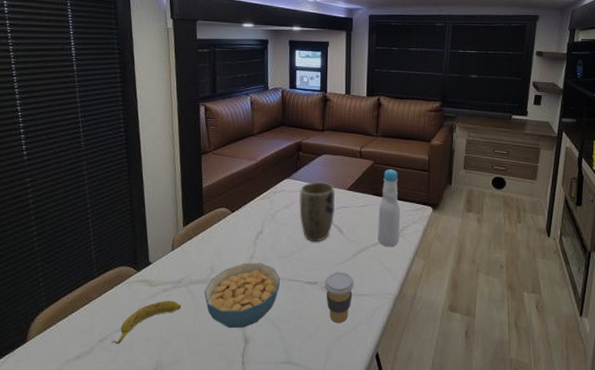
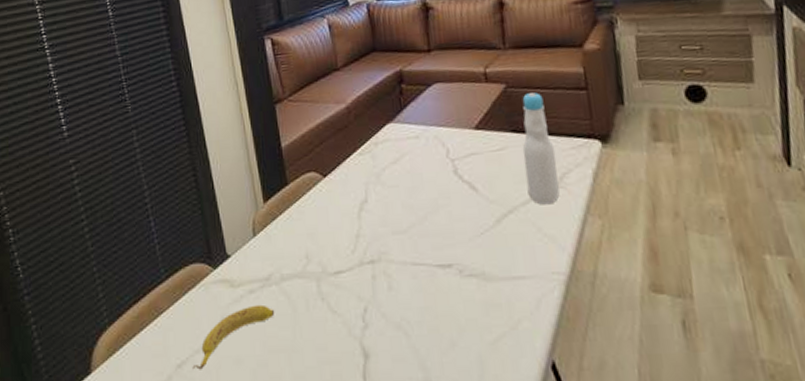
cereal bowl: present [203,263,281,329] -> none [300,243,401,339]
plant pot: present [299,181,336,241] -> none [409,122,462,206]
coffee cup: present [324,272,354,323] -> none [461,246,505,321]

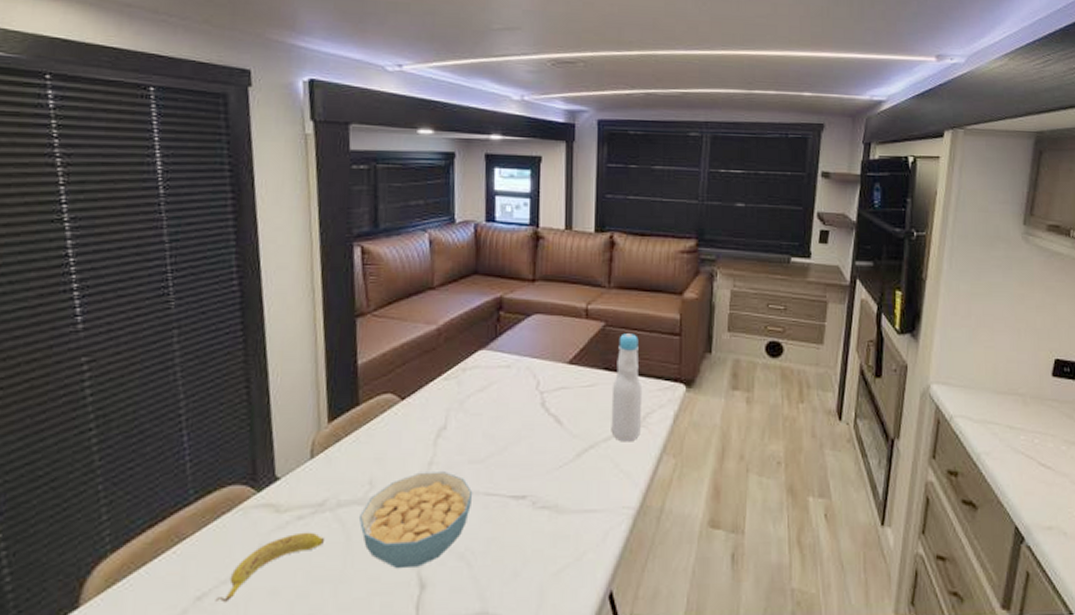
cereal bowl: none [300,243,401,339] -> present [358,472,473,569]

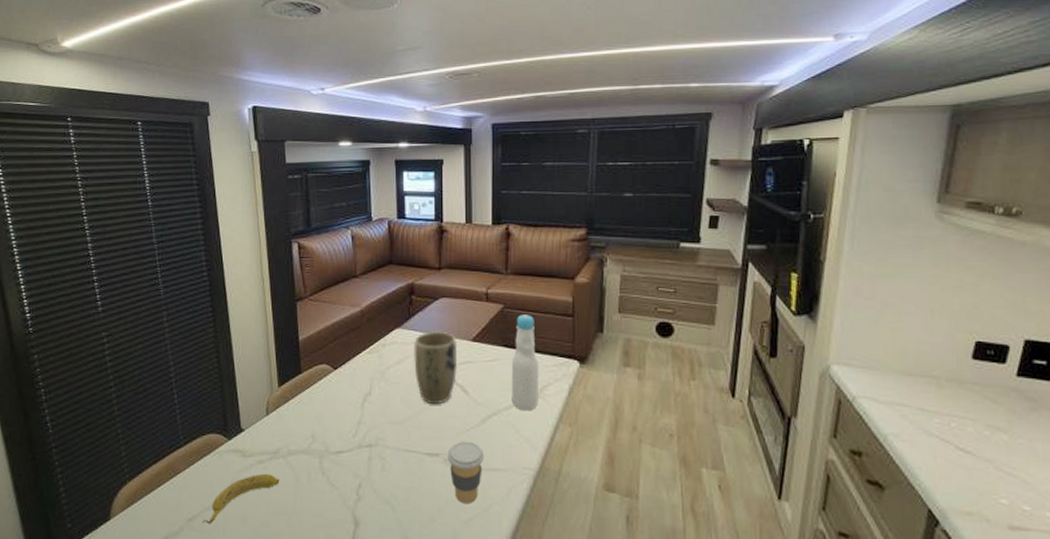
cereal bowl: present [358,472,473,569] -> none [304,430,395,508]
plant pot: none [500,352,552,437] -> present [414,331,458,404]
coffee cup: none [536,479,578,552] -> present [447,441,484,503]

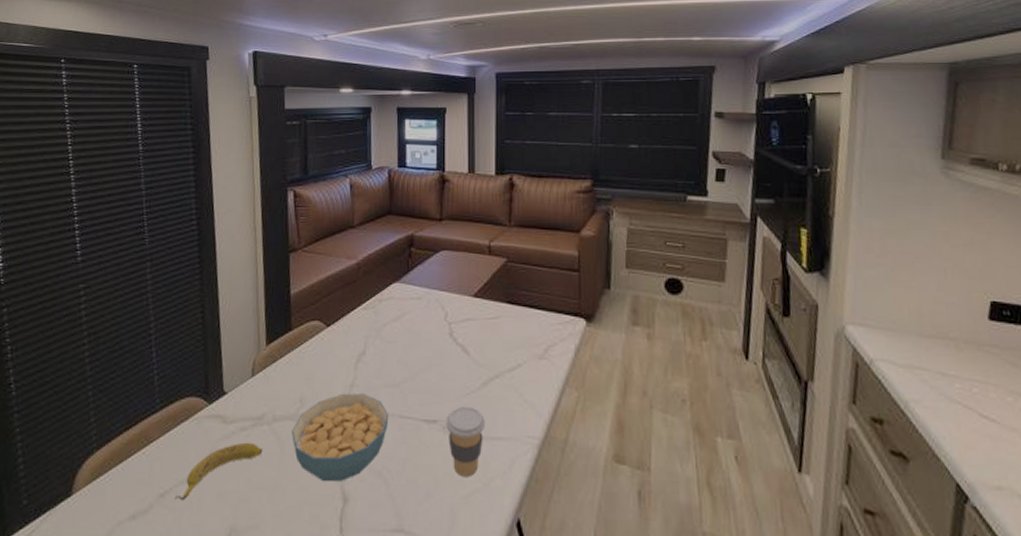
cereal bowl: none [304,430,395,508] -> present [291,393,389,482]
plant pot: present [414,331,458,404] -> none [412,285,459,365]
bottle: present [511,315,539,411] -> none [514,269,544,373]

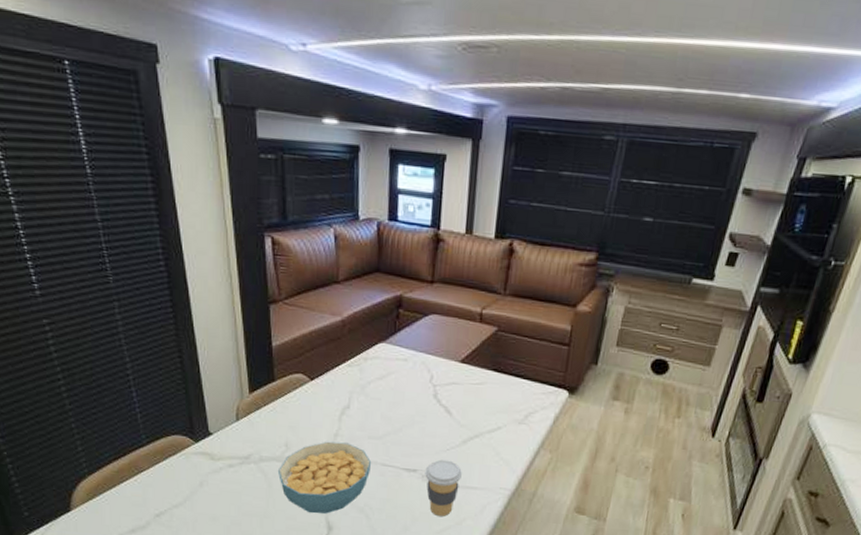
banana: present [174,442,263,501] -> none [170,477,252,521]

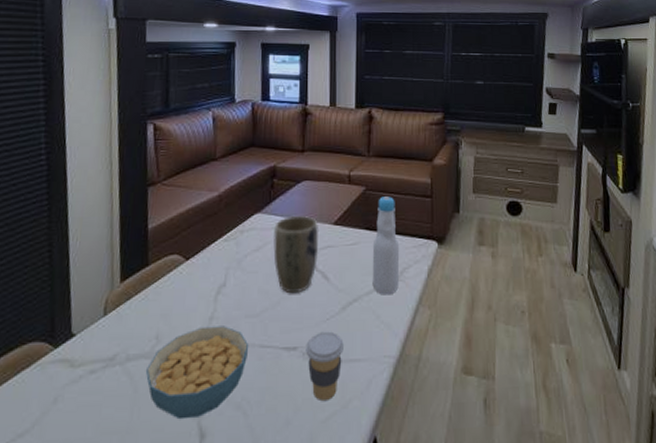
plant pot: none [397,348,445,422] -> present [273,215,319,292]
bottle: none [495,339,529,436] -> present [372,196,400,295]

